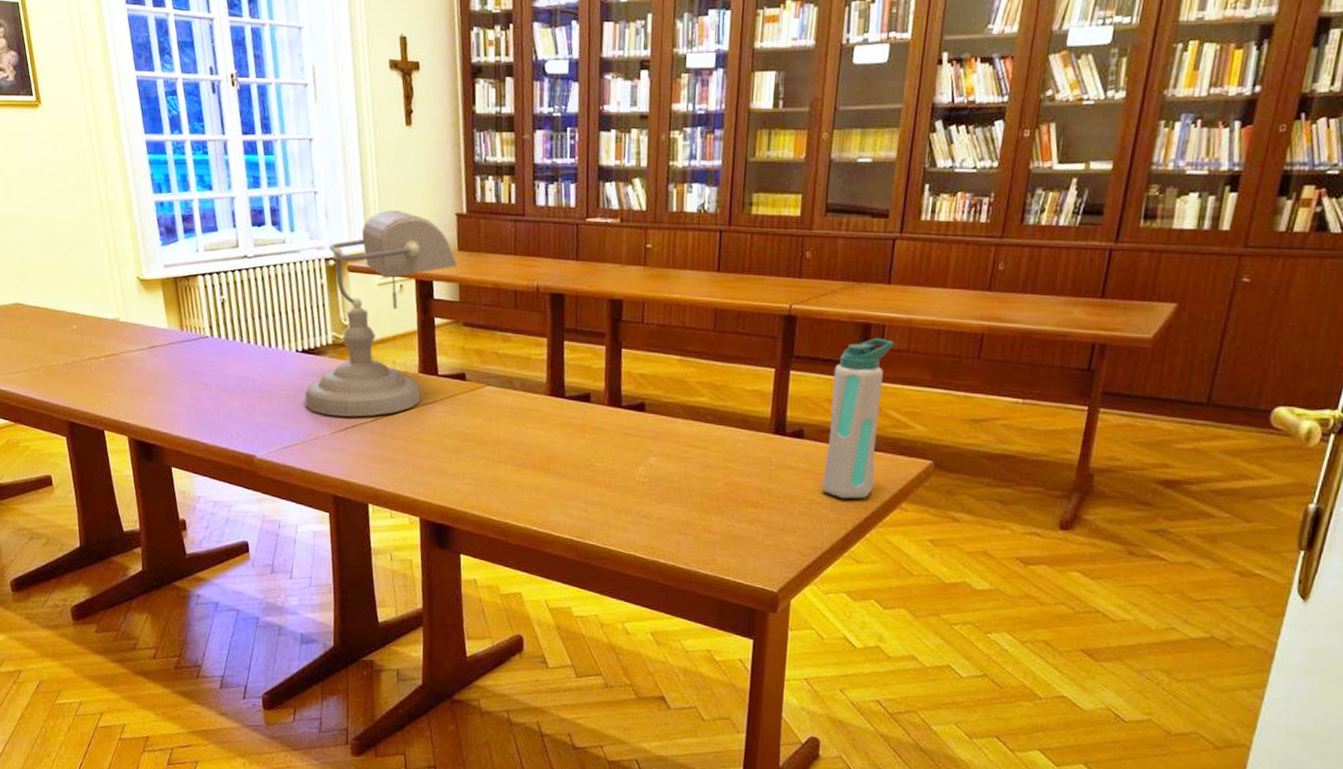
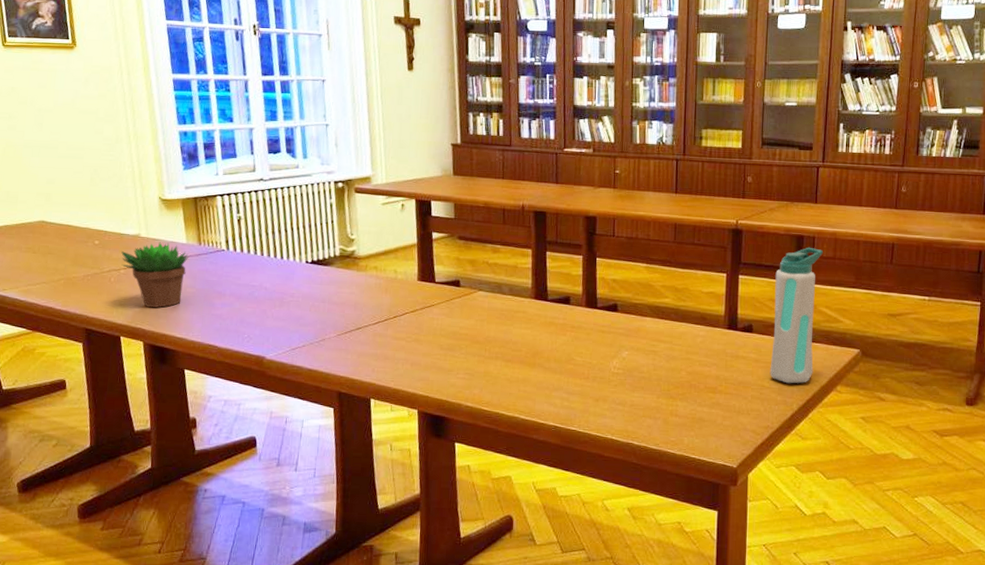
succulent plant: none [101,327,171,400] -> present [121,242,188,308]
desk lamp: present [305,210,459,417] -> none [313,140,454,320]

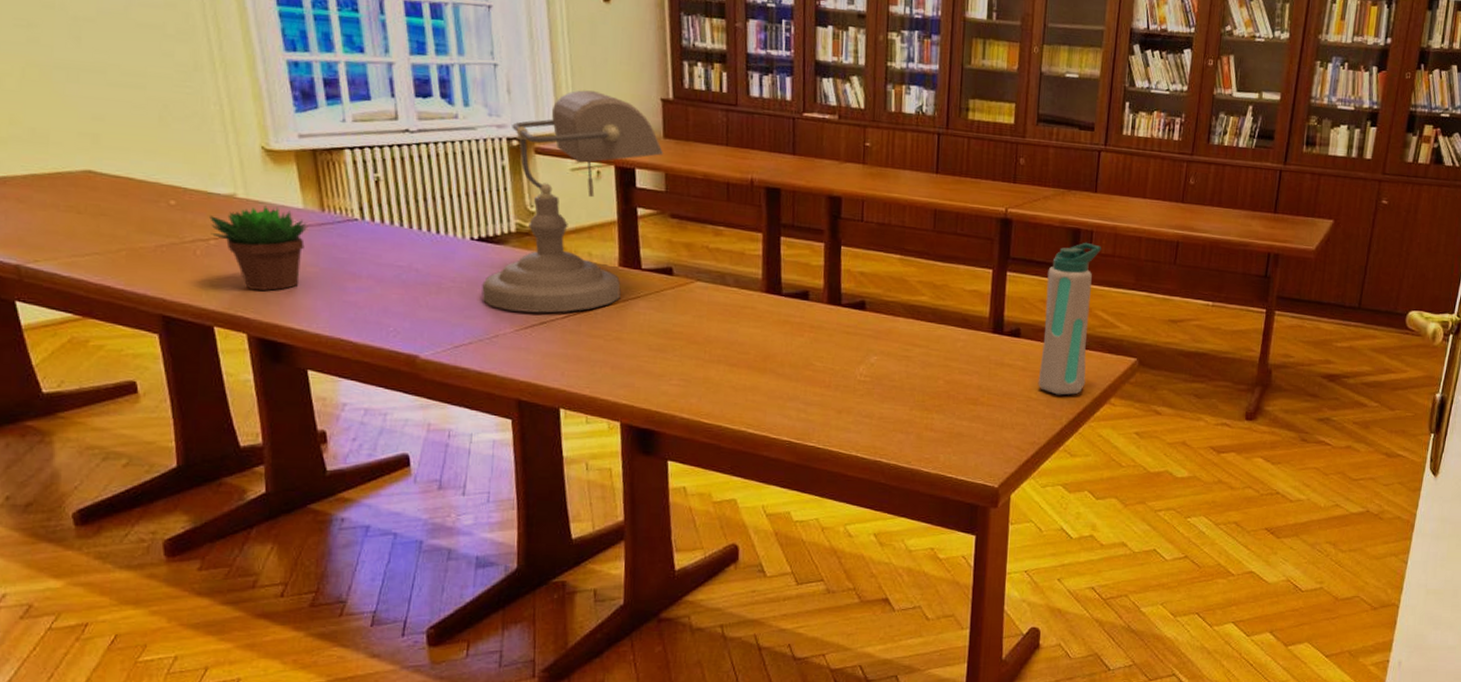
desk lamp: none [313,140,454,320] -> present [482,90,664,313]

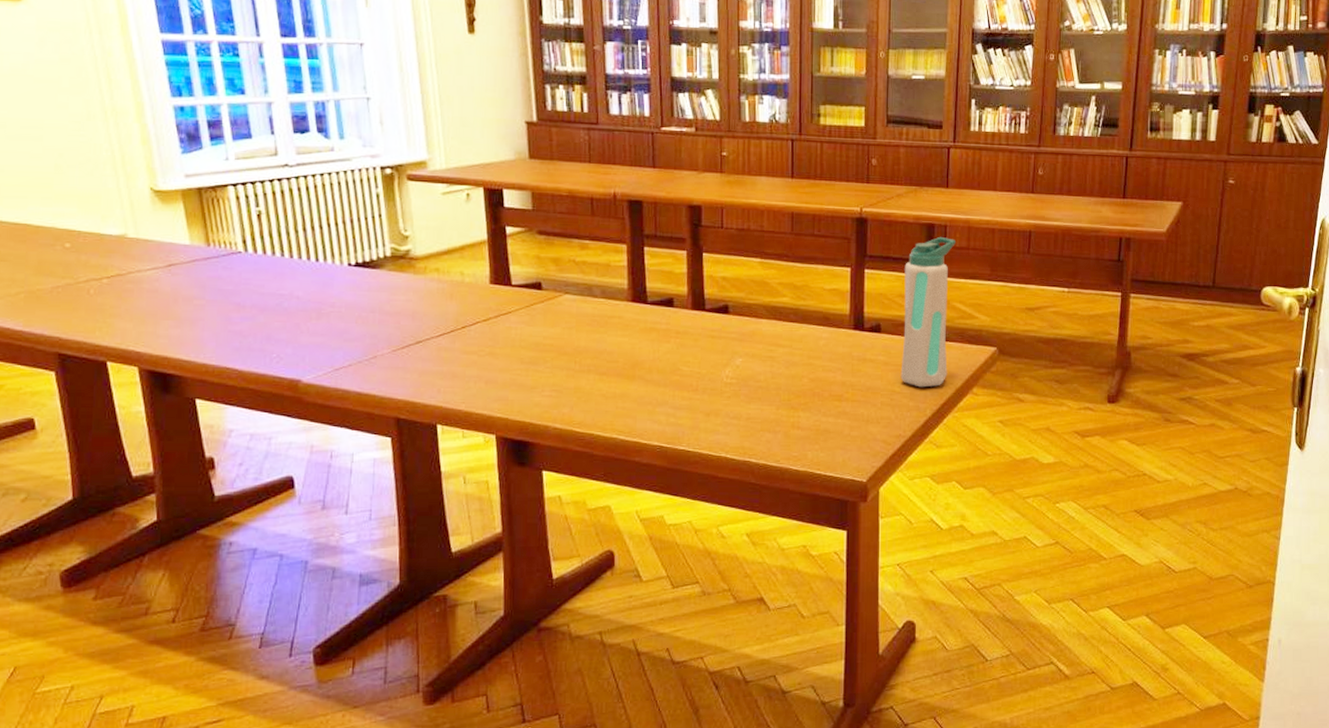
succulent plant: present [210,206,307,291] -> none [102,244,194,324]
desk lamp: present [482,90,664,313] -> none [360,117,530,333]

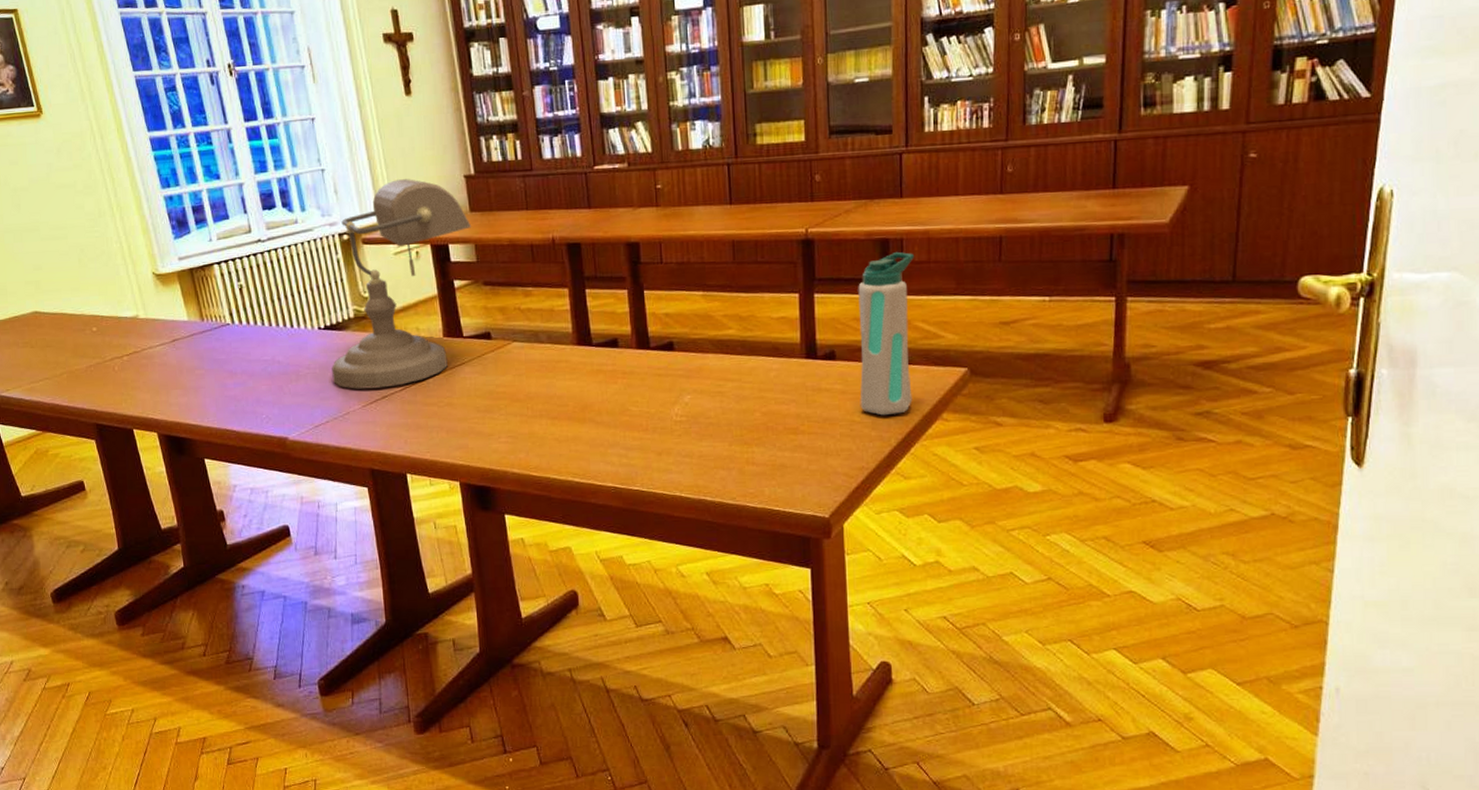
desk lamp: none [360,117,530,333] -> present [332,179,472,389]

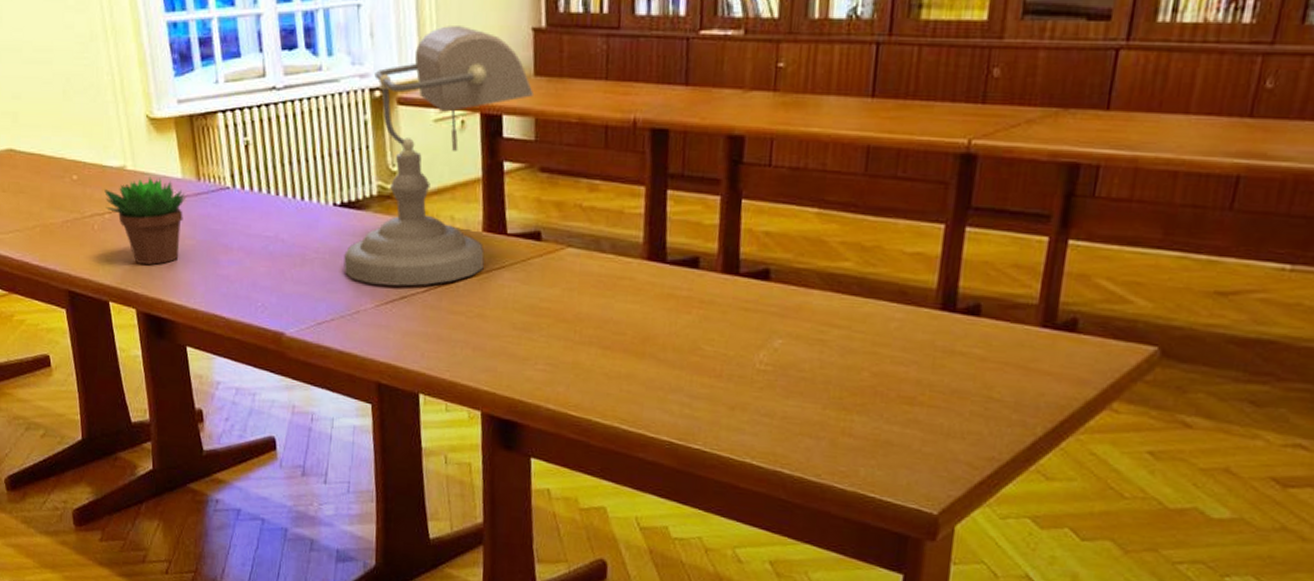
succulent plant: none [121,322,192,395] -> present [104,177,185,265]
water bottle: present [858,251,915,416] -> none [1002,181,1113,396]

